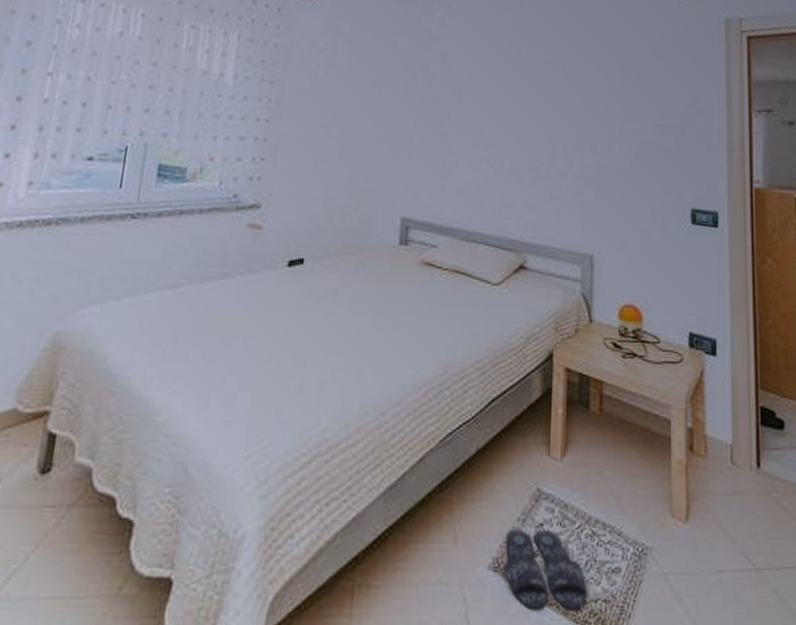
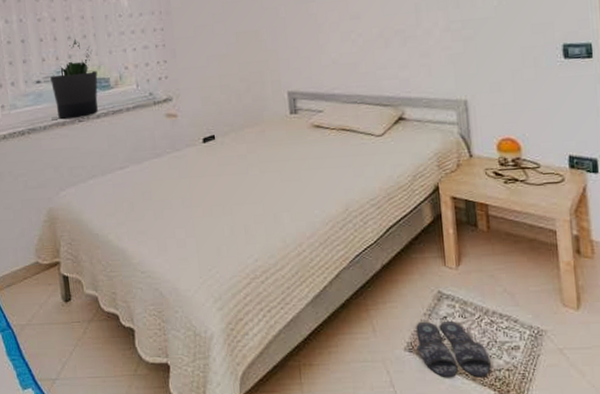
planter: none [105,112,174,214] -> present [50,38,98,120]

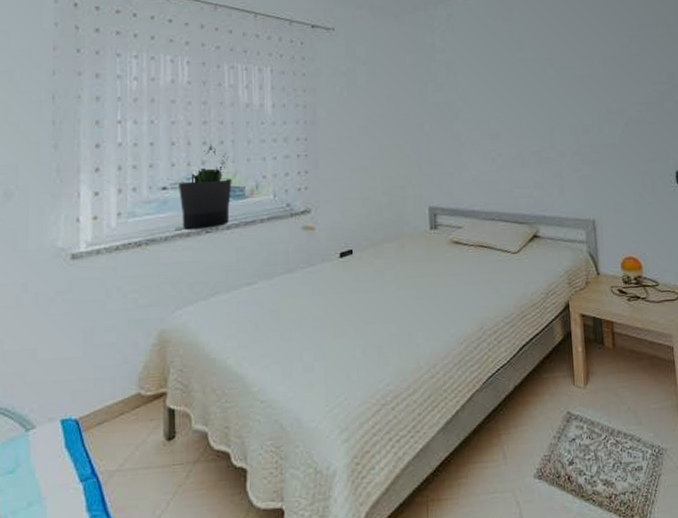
slippers: present [416,320,491,378] -> none [546,442,616,506]

